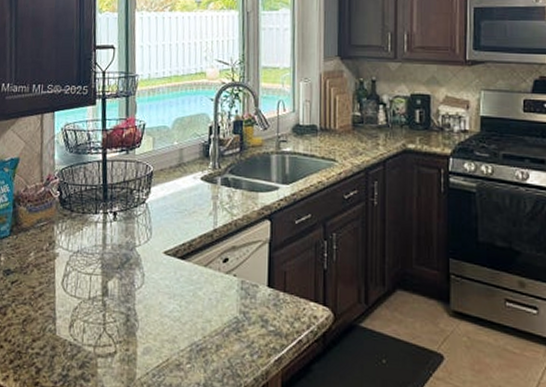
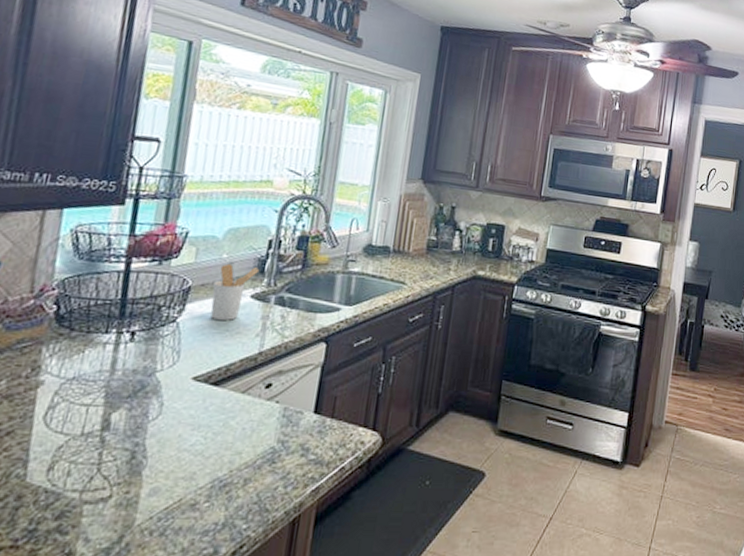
utensil holder: none [169,150,205,202] -> present [210,263,260,321]

